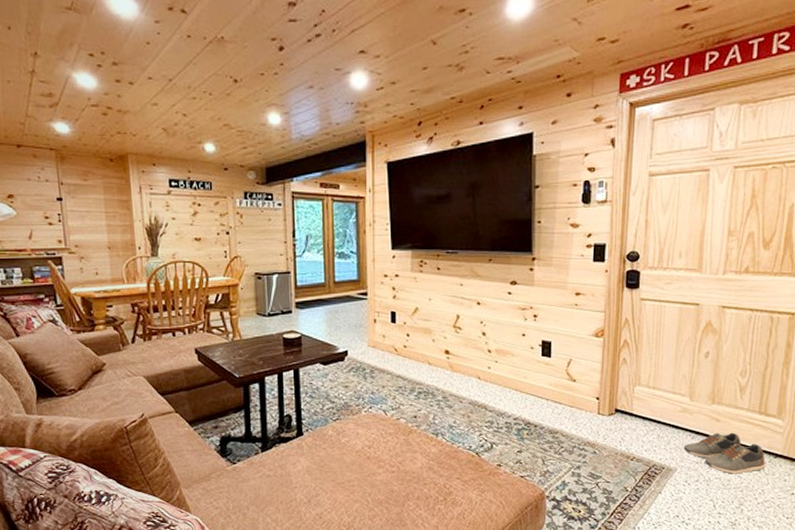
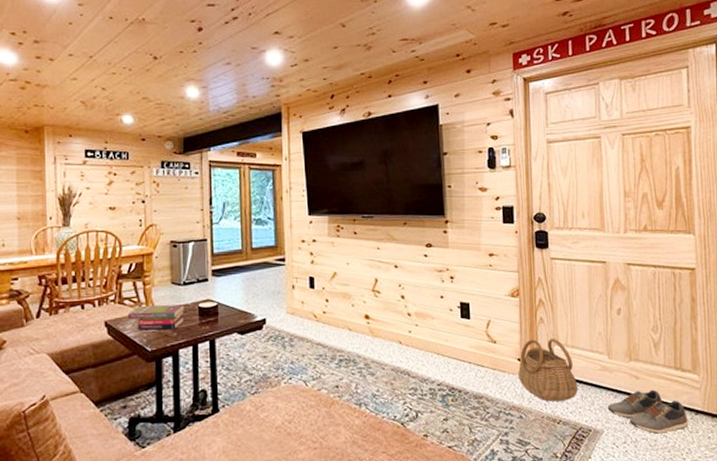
books: none [215,334,270,358] -> present [127,305,184,331]
basket: none [596,378,655,439] -> present [518,338,578,402]

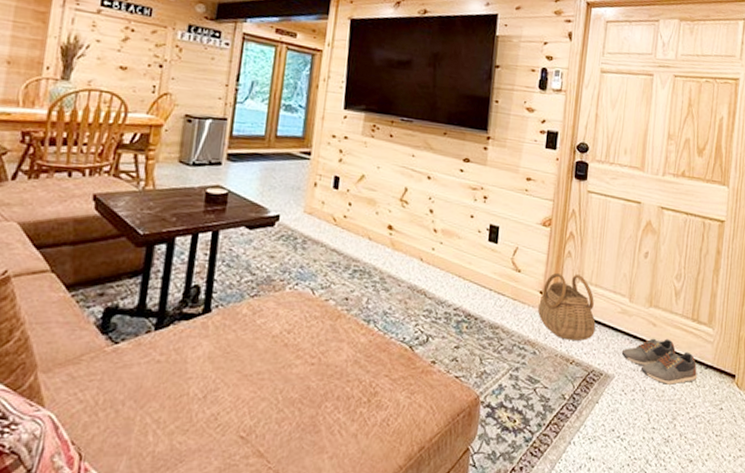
books: present [127,305,184,331] -> none [121,181,190,213]

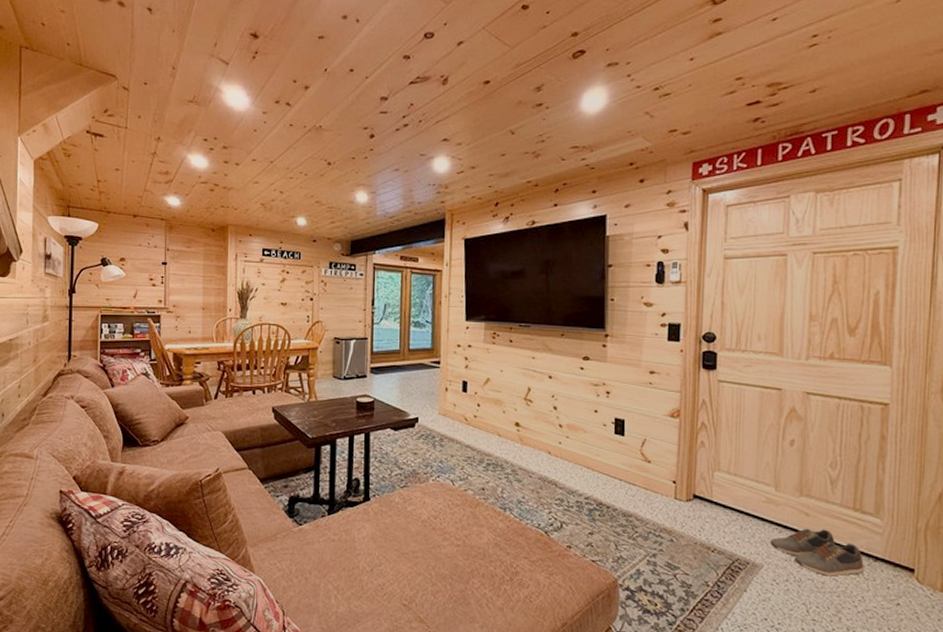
basket: present [538,273,596,341] -> none [672,463,737,529]

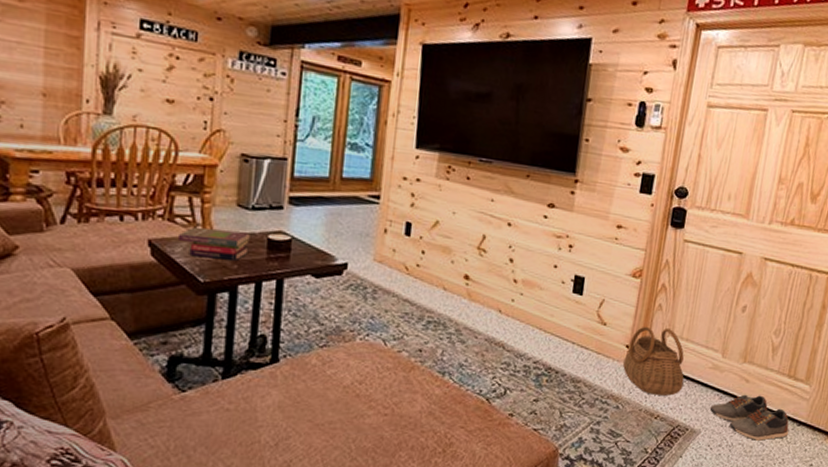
books: none [292,395,343,420] -> present [177,226,250,261]
basket: none [672,463,737,529] -> present [623,327,684,396]

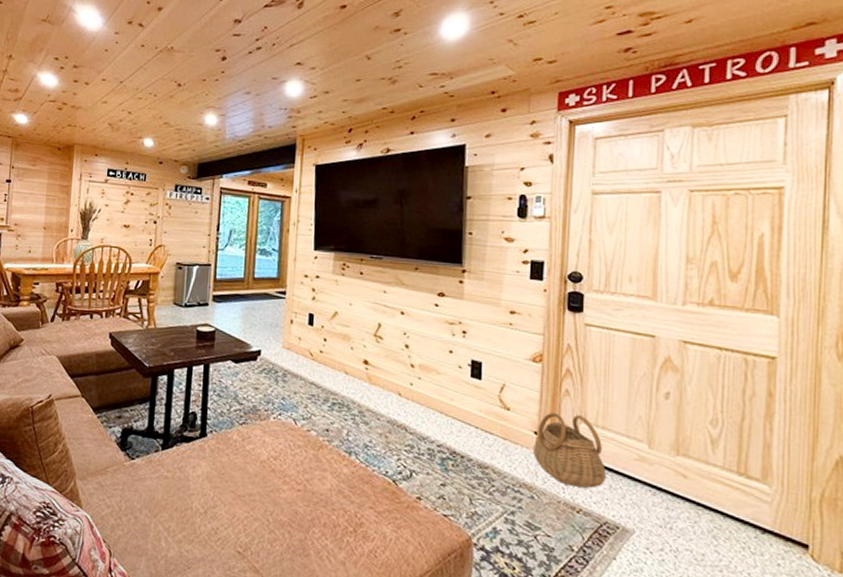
books: present [177,226,250,261] -> none [130,321,183,349]
shoe: present [709,394,789,441] -> none [642,491,751,549]

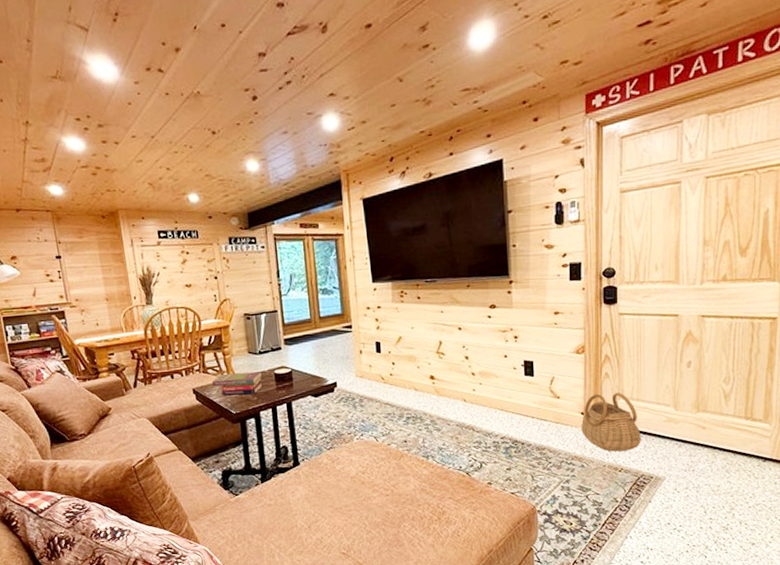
books: none [130,321,183,349] -> present [211,372,263,396]

